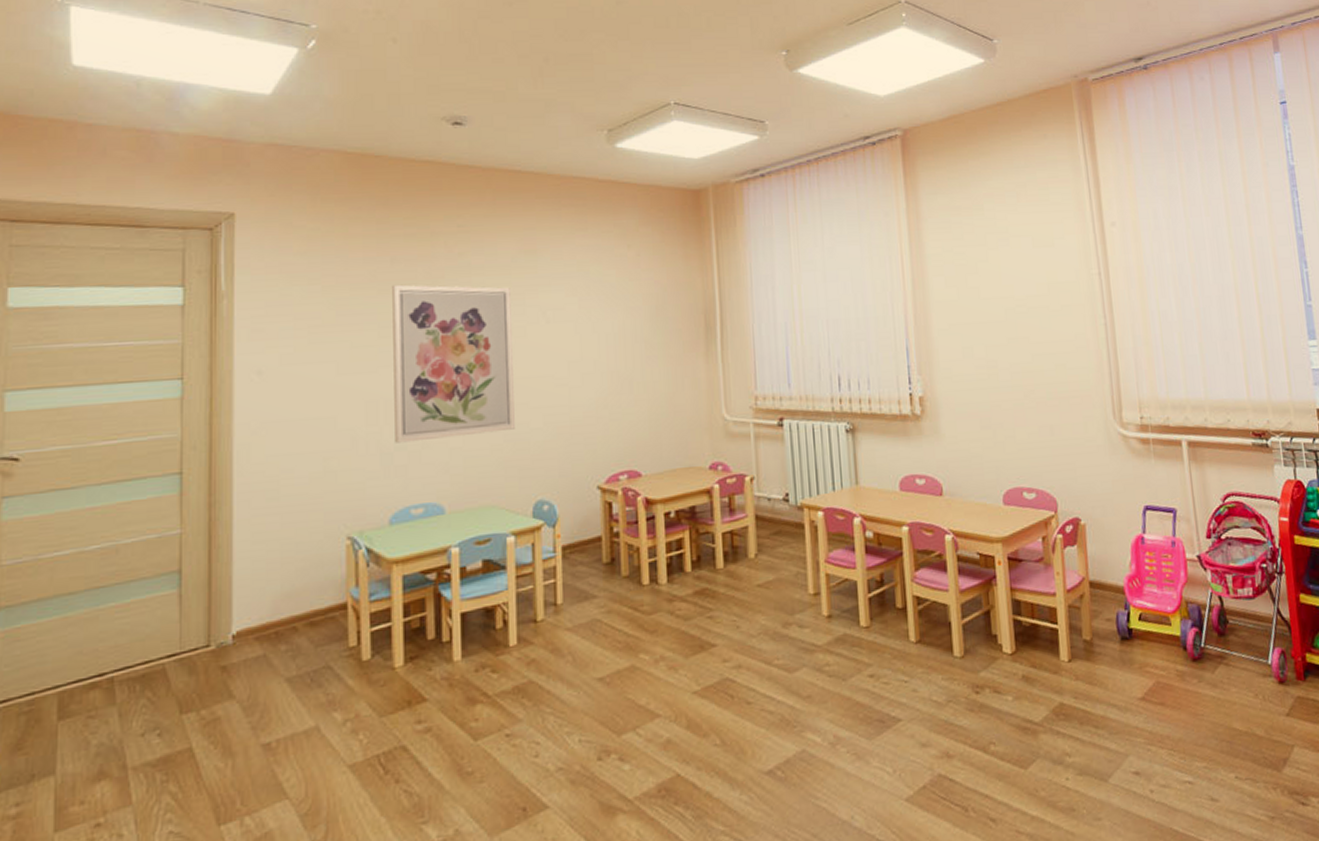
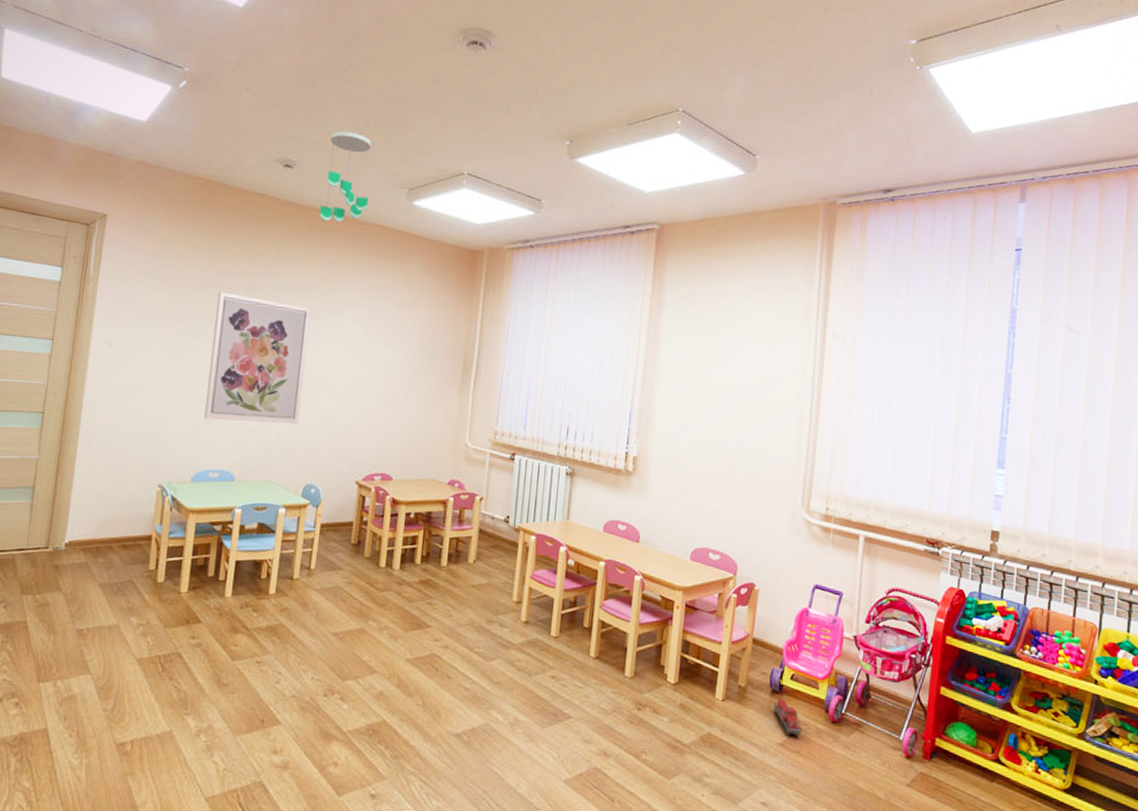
ceiling mobile: none [505,73,563,182] -> present [320,130,372,223]
toy train: none [1126,645,1163,685] -> present [773,699,802,736]

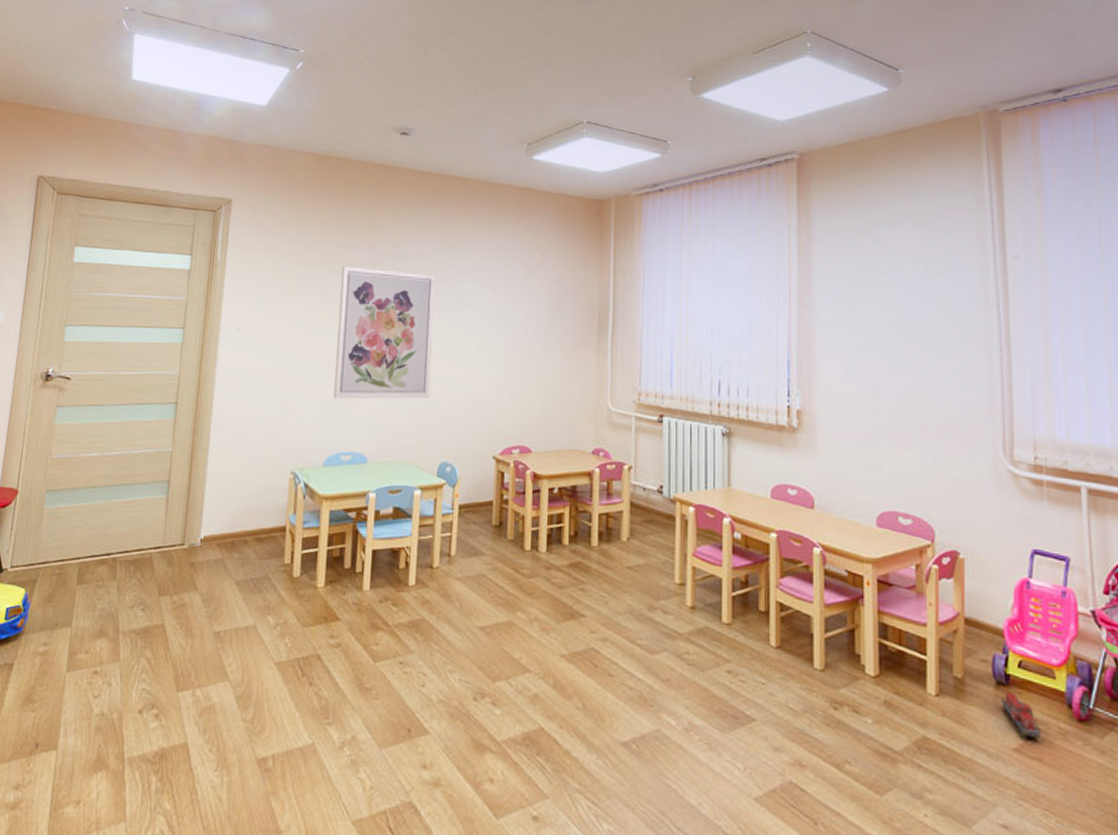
ceiling mobile: present [320,130,372,223] -> none [439,93,488,185]

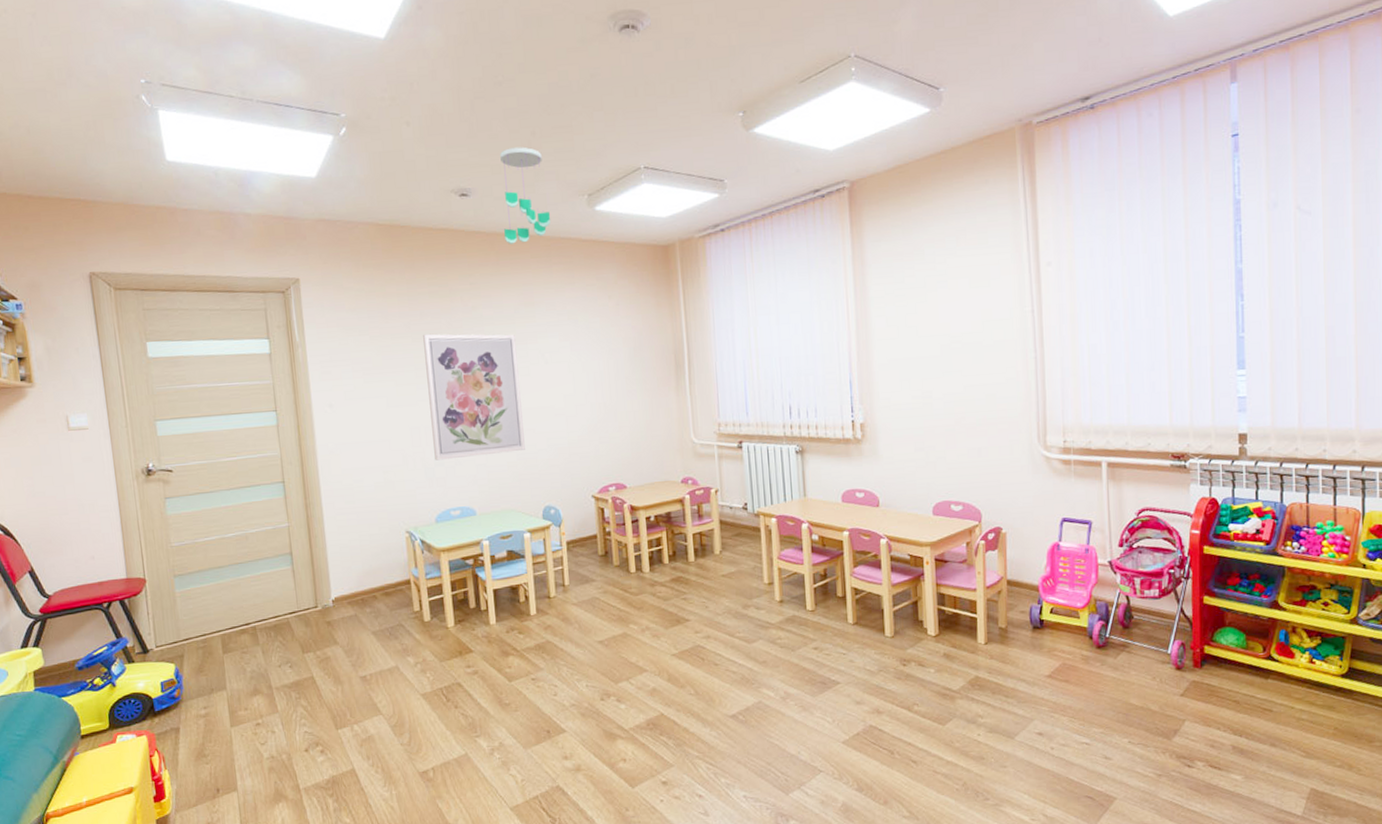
ceiling mobile: none [439,93,488,185] -> present [500,147,551,244]
toy train: present [1001,692,1042,739] -> none [1037,633,1069,666]

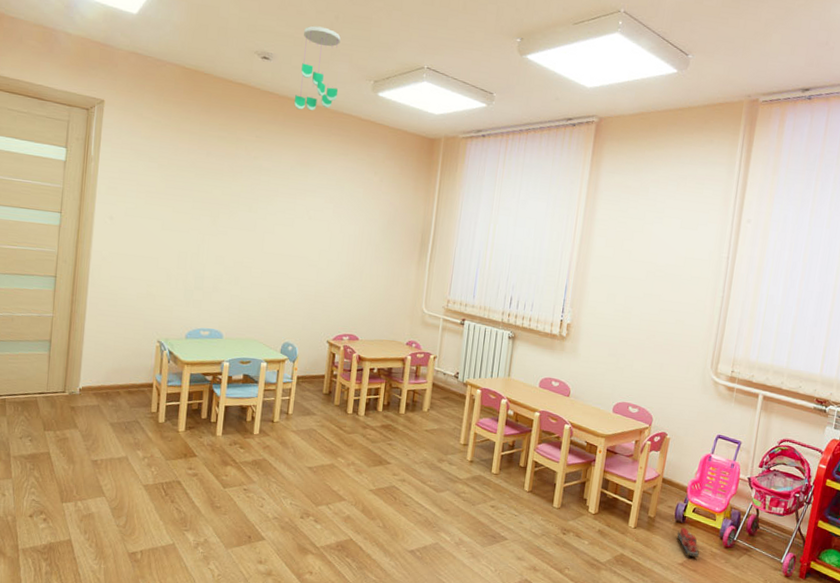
wall art: present [423,333,525,461] -> none [195,172,287,290]
toy train: none [1037,633,1069,666] -> present [677,527,700,558]

